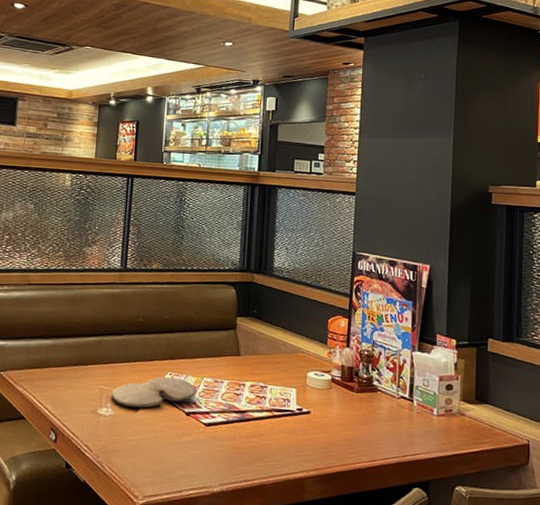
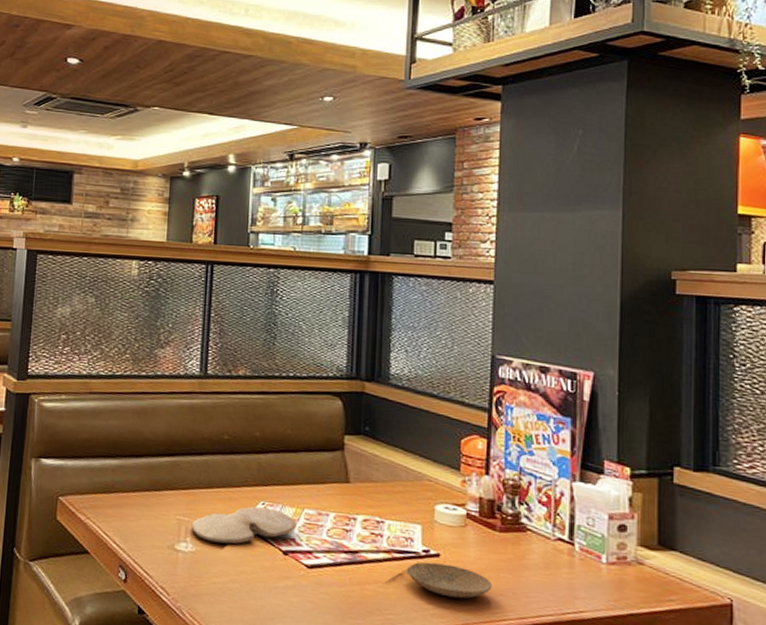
plate: none [283,418,350,447] -> present [406,562,492,599]

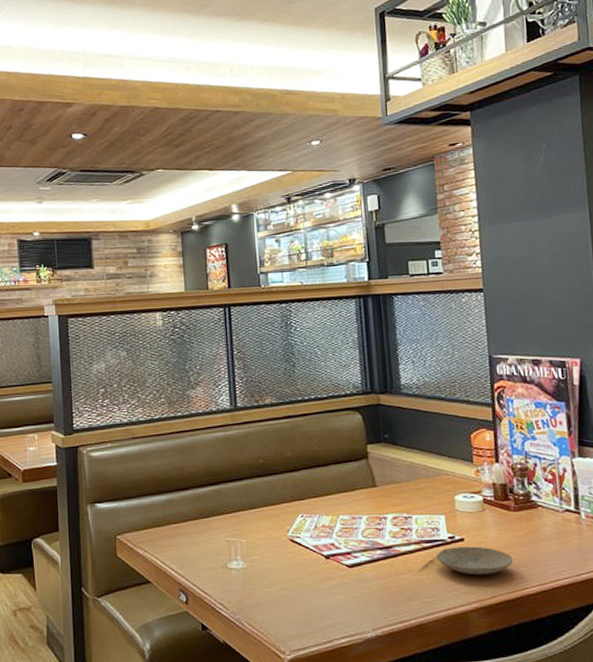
paint palette: present [191,506,296,544] -> none [240,519,334,557]

